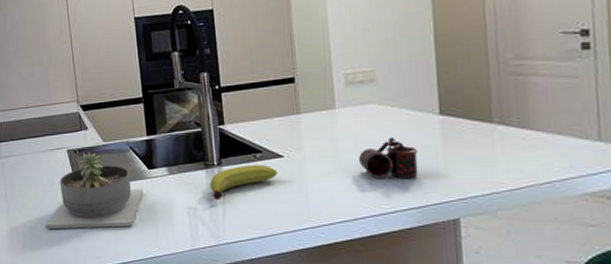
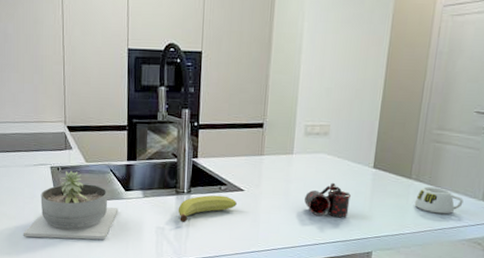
mug: none [504,130,573,163] -> present [414,187,464,214]

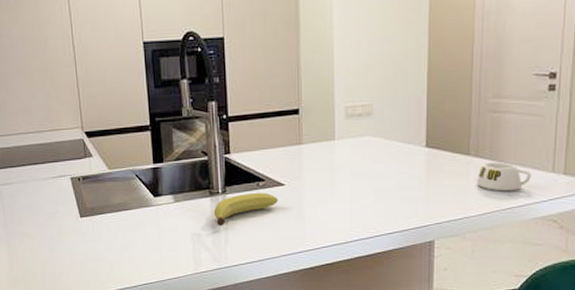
succulent planter: present [23,170,118,240] -> none [46,179,149,257]
mug: present [304,182,352,217] -> none [353,167,405,205]

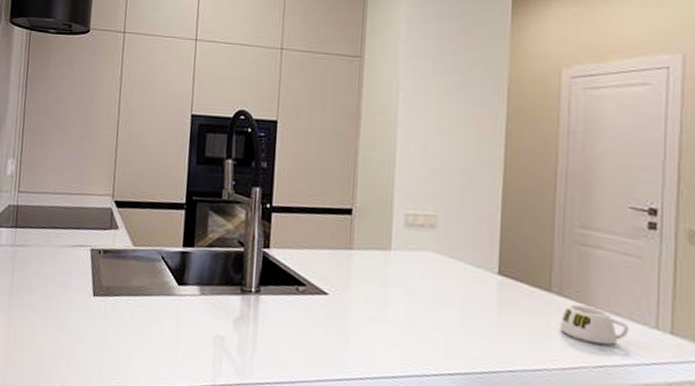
fruit: present [213,192,278,226] -> none [242,297,319,332]

